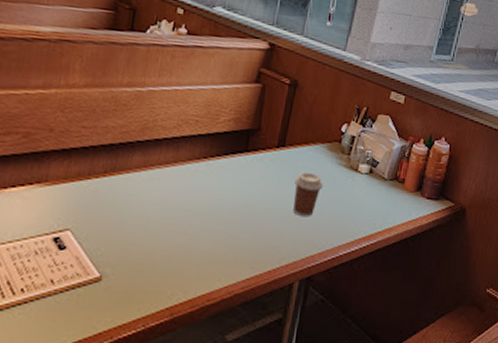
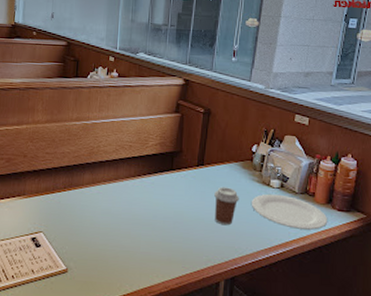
plate: none [335,180,416,220] -> present [251,193,328,230]

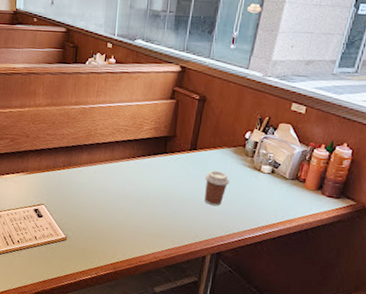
plate: present [251,193,328,230] -> none [240,178,317,214]

